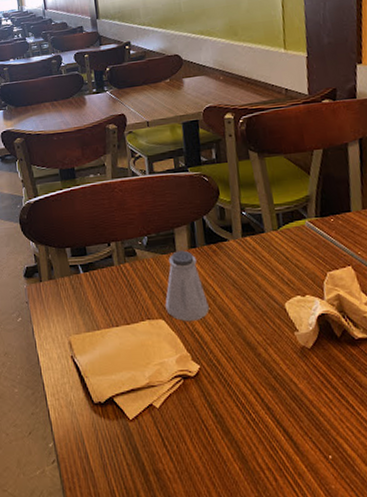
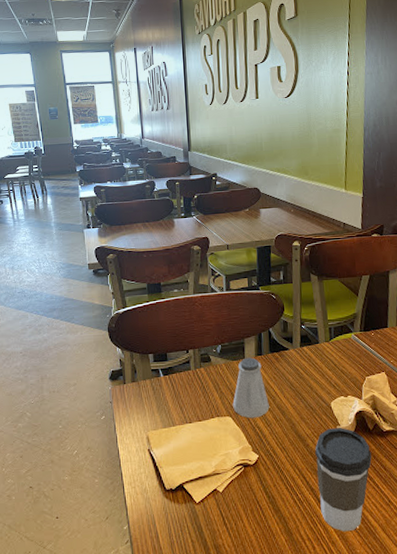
coffee cup: none [268,334,343,462] -> present [315,428,372,532]

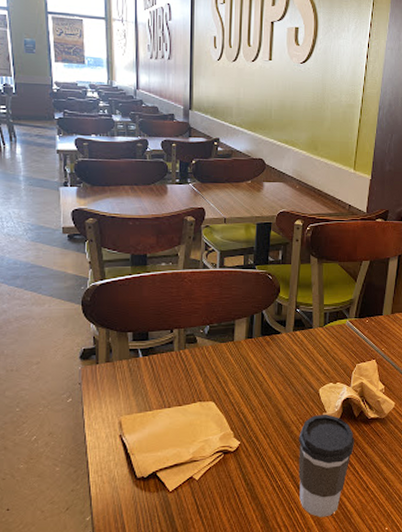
saltshaker: present [233,357,269,419] -> none [217,340,256,404]

